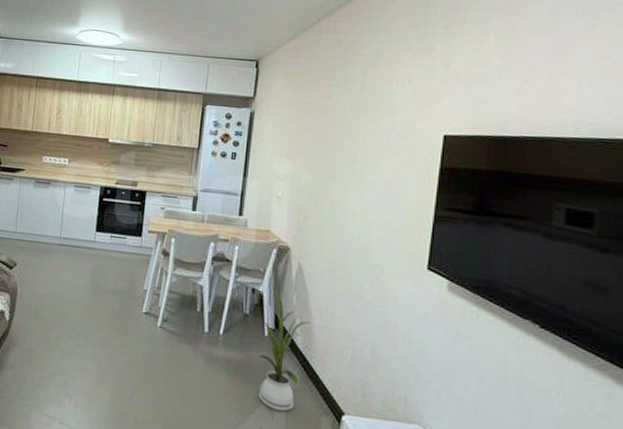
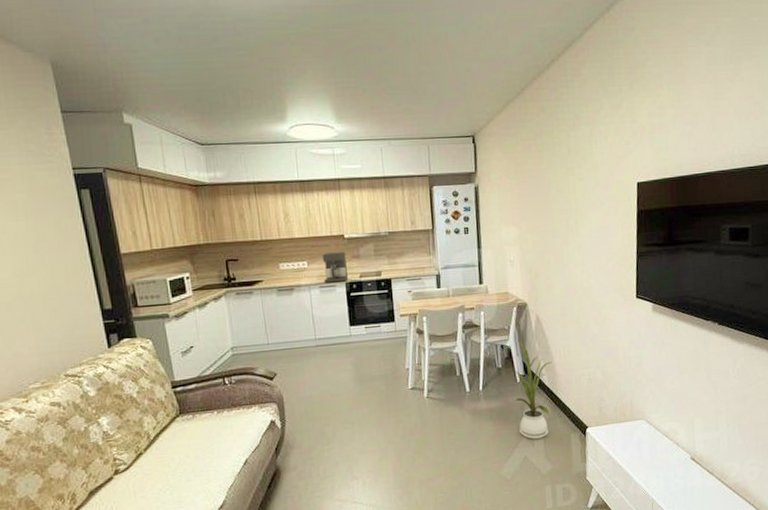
coffee maker: none [80,154,107,186] -> present [321,252,349,283]

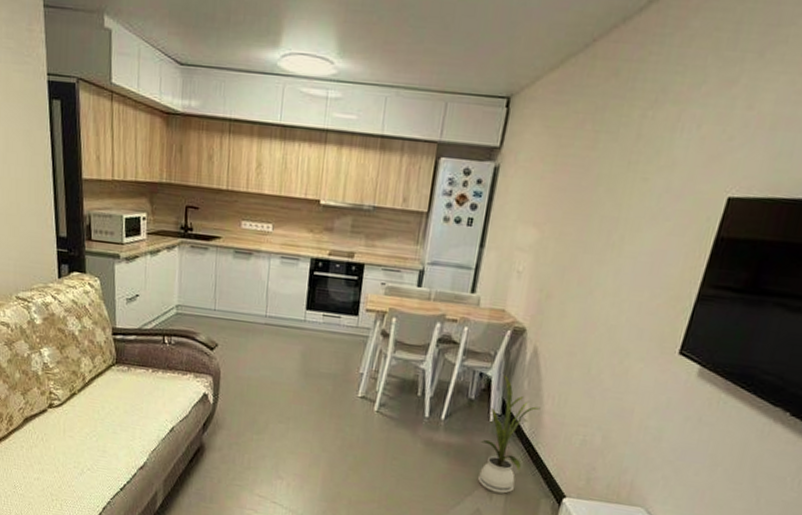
coffee maker: present [321,252,349,283] -> none [287,218,318,257]

